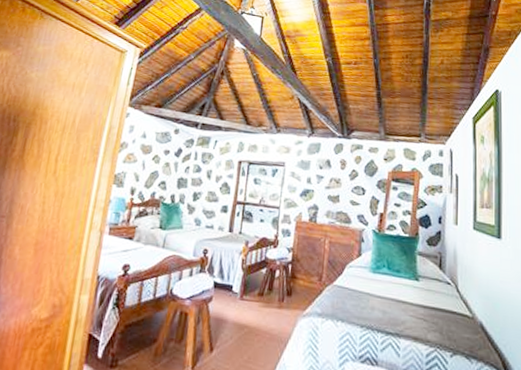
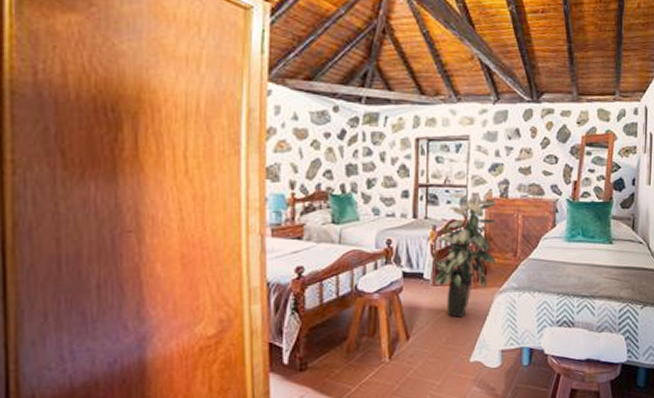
indoor plant: none [241,213,305,337] -> present [432,193,497,317]

